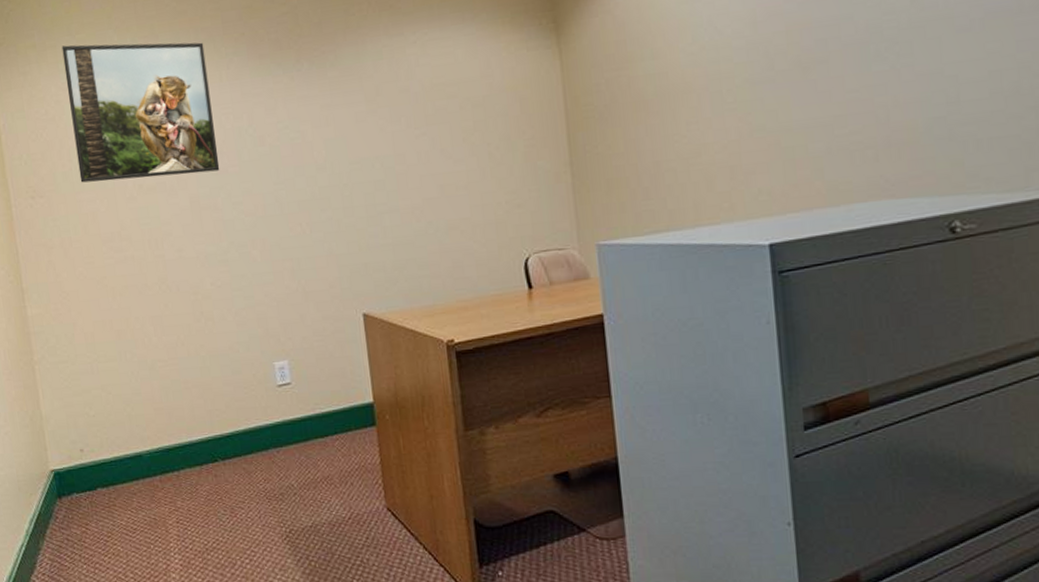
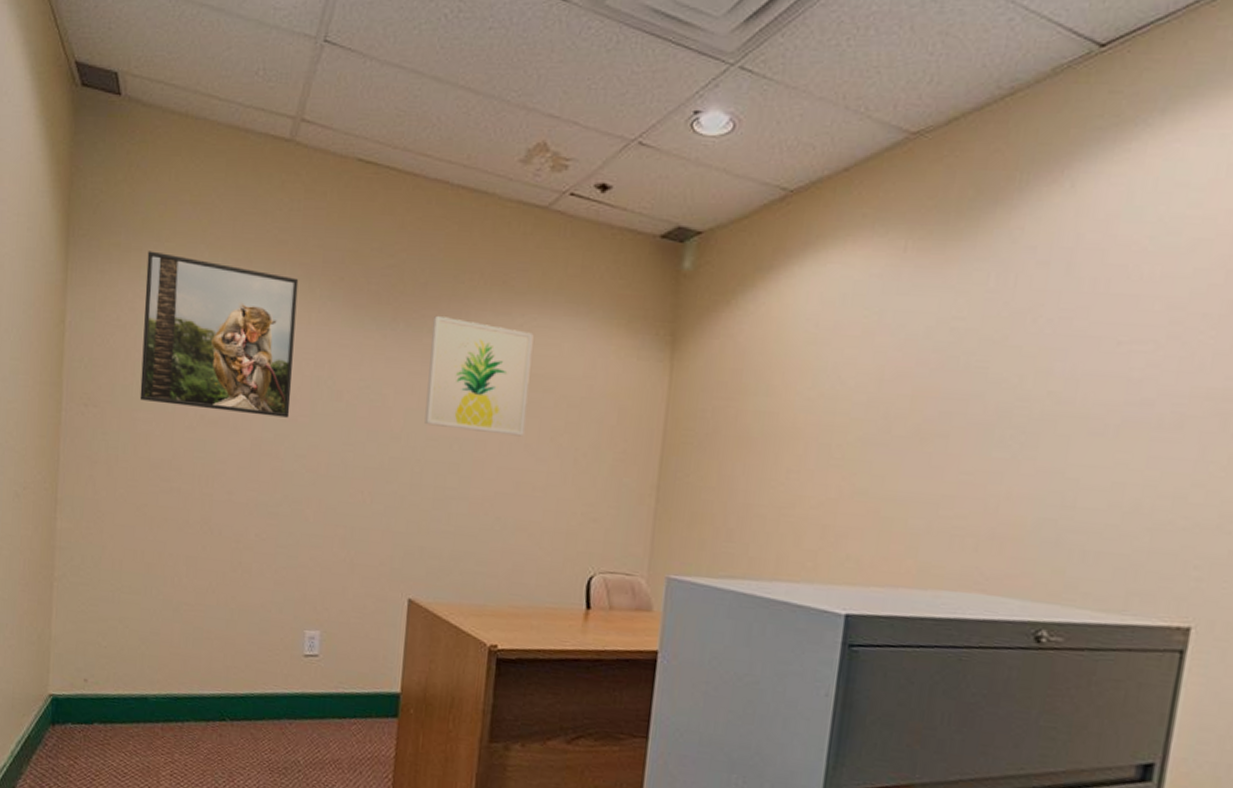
wall art: none [333,46,438,151] -> present [424,315,534,437]

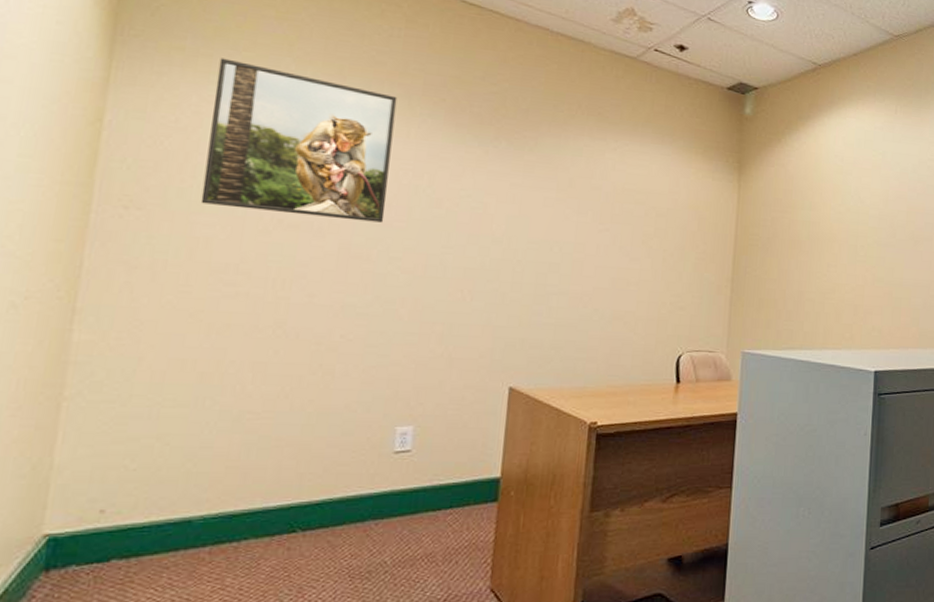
wall art: present [424,315,534,437] -> none [526,136,626,240]

